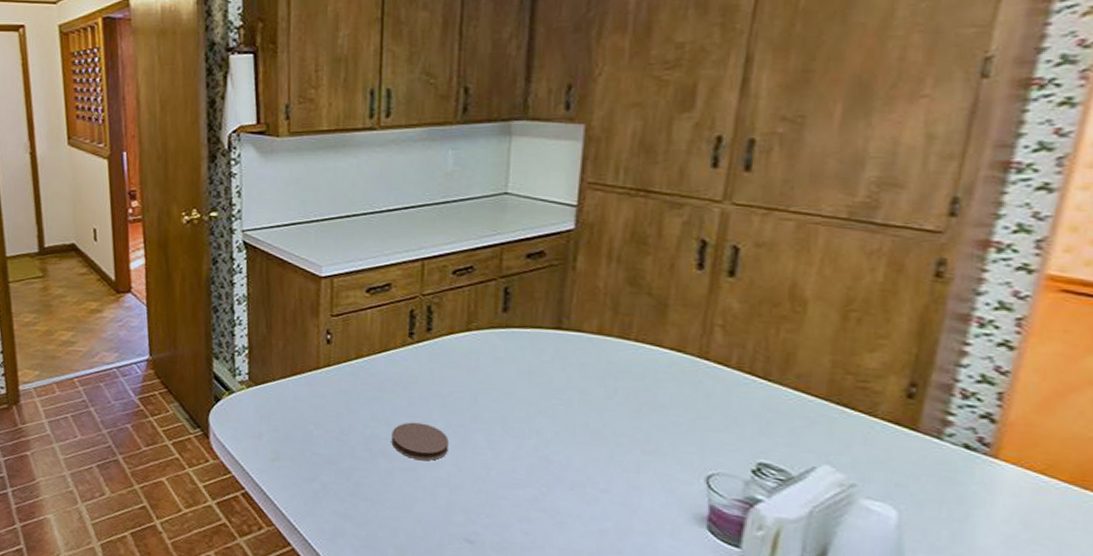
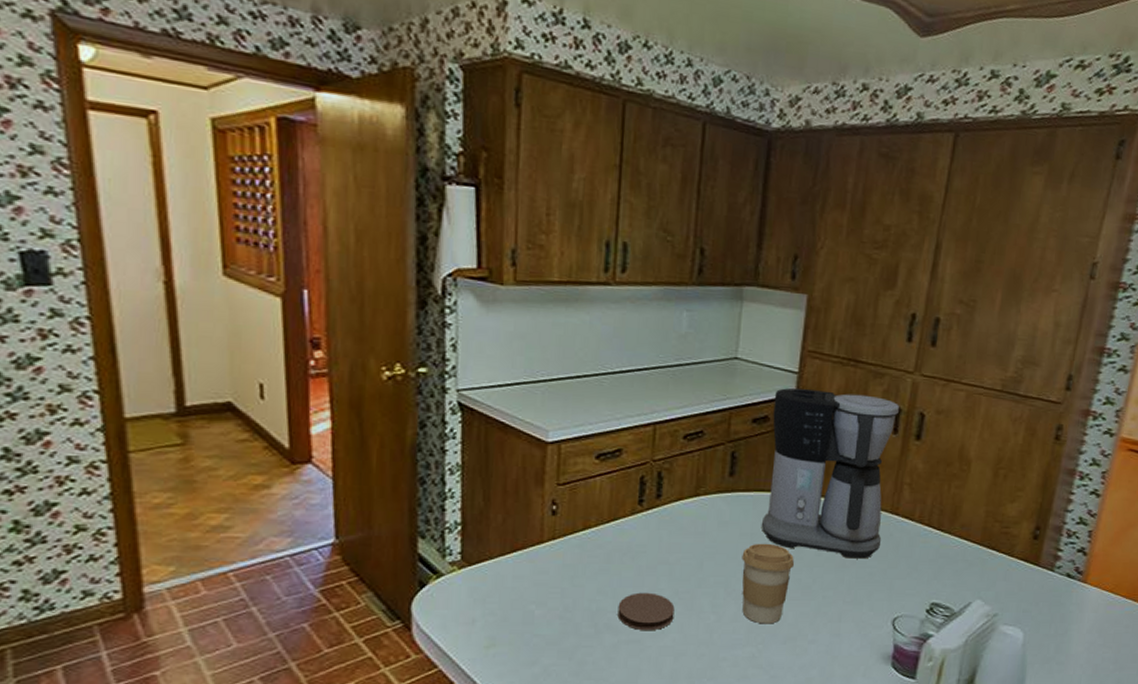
coffee cup: none [519,381,581,467] -> present [742,543,795,624]
coffee maker: none [540,221,704,406] -> present [761,387,899,559]

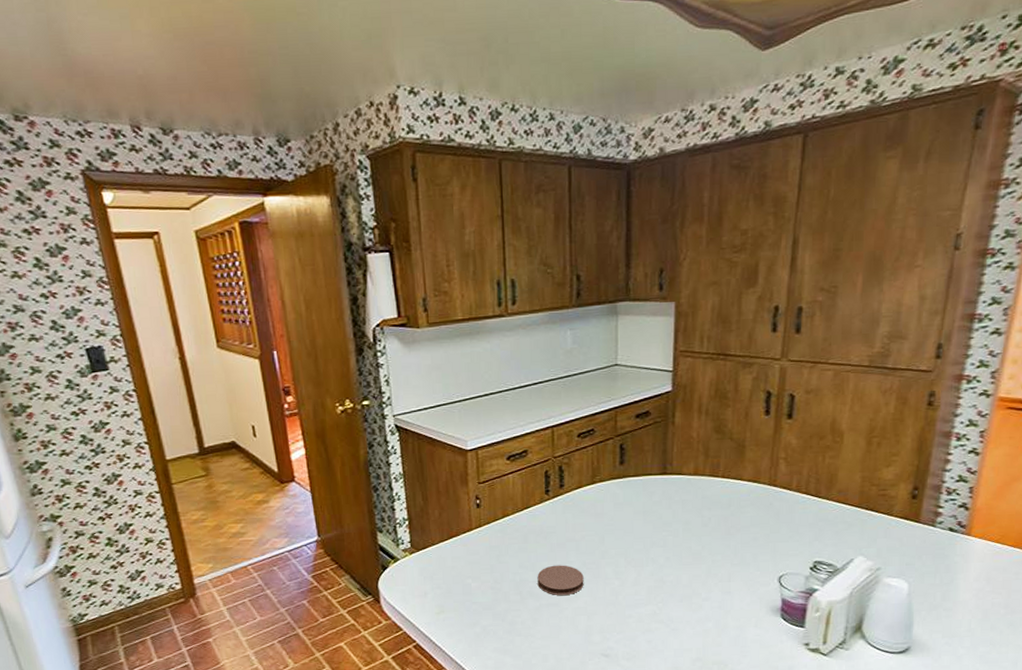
coffee cup: present [742,543,795,624] -> none [637,518,685,586]
coffee maker: present [761,387,899,559] -> none [651,383,769,527]

